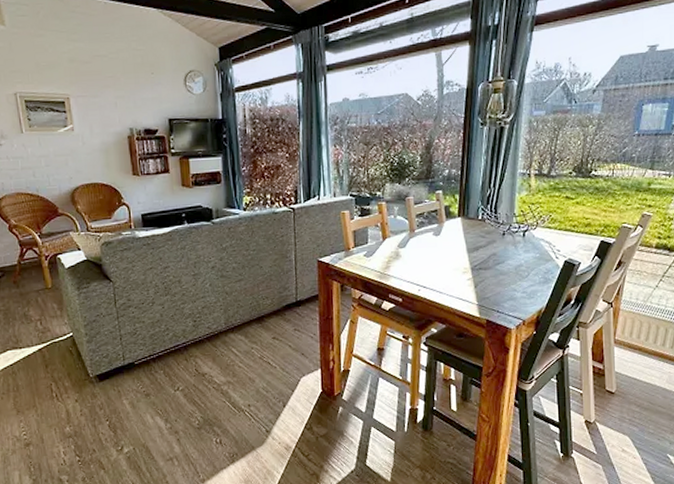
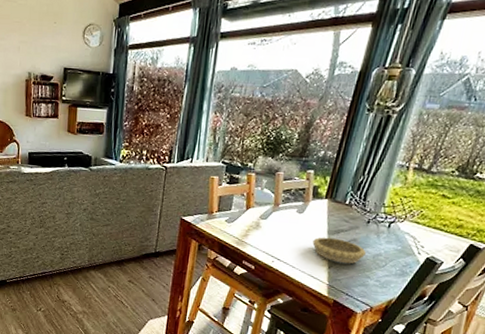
decorative bowl: none [455,255,507,280] -> present [312,237,366,264]

